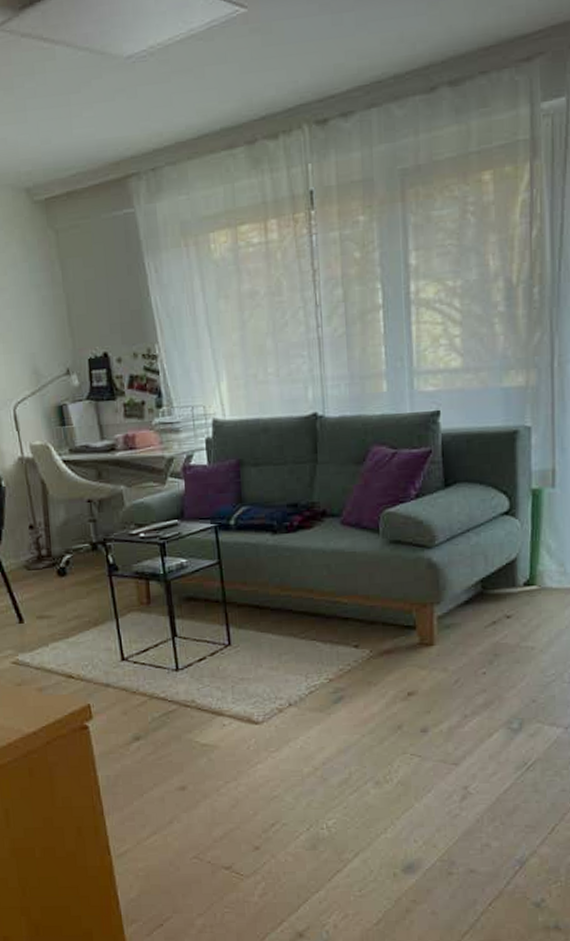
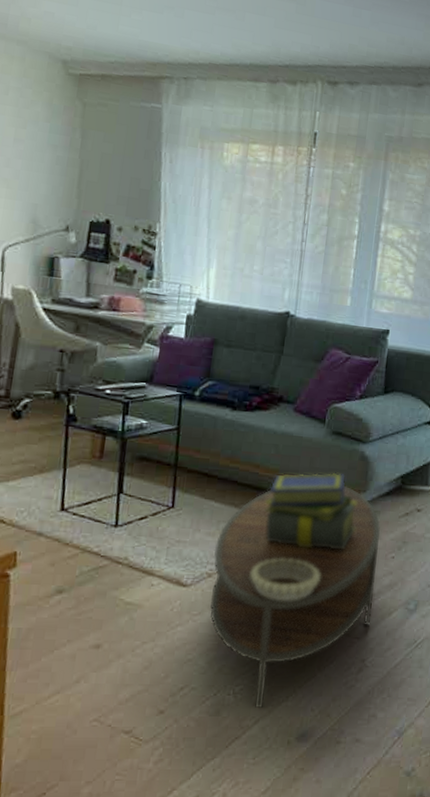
coffee table: none [280,599,469,842] -> present [209,485,381,709]
decorative bowl: none [323,685,402,731] -> present [250,558,321,601]
stack of books: none [326,586,435,673] -> present [265,472,357,549]

